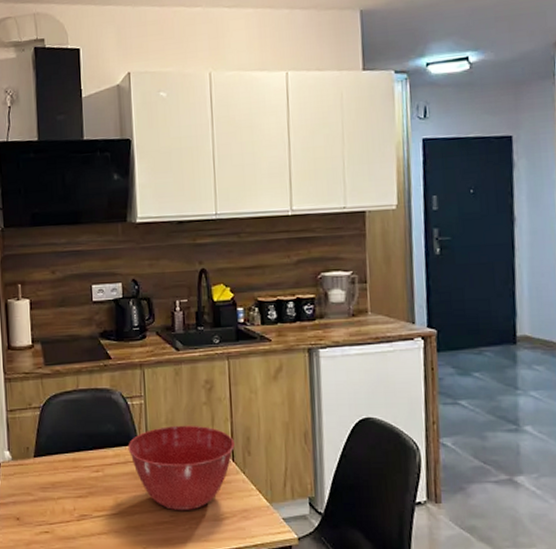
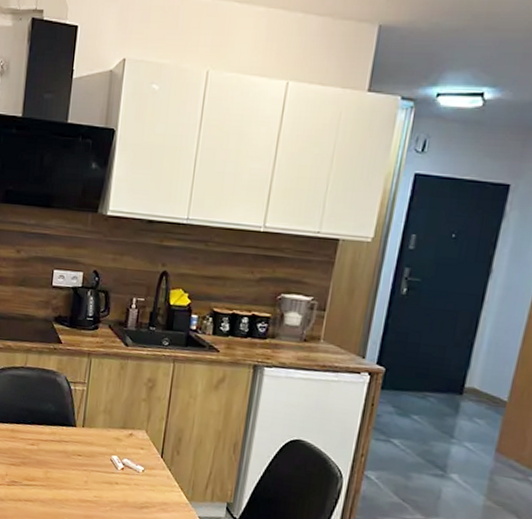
mixing bowl: present [128,425,235,511] -> none [64,414,166,495]

